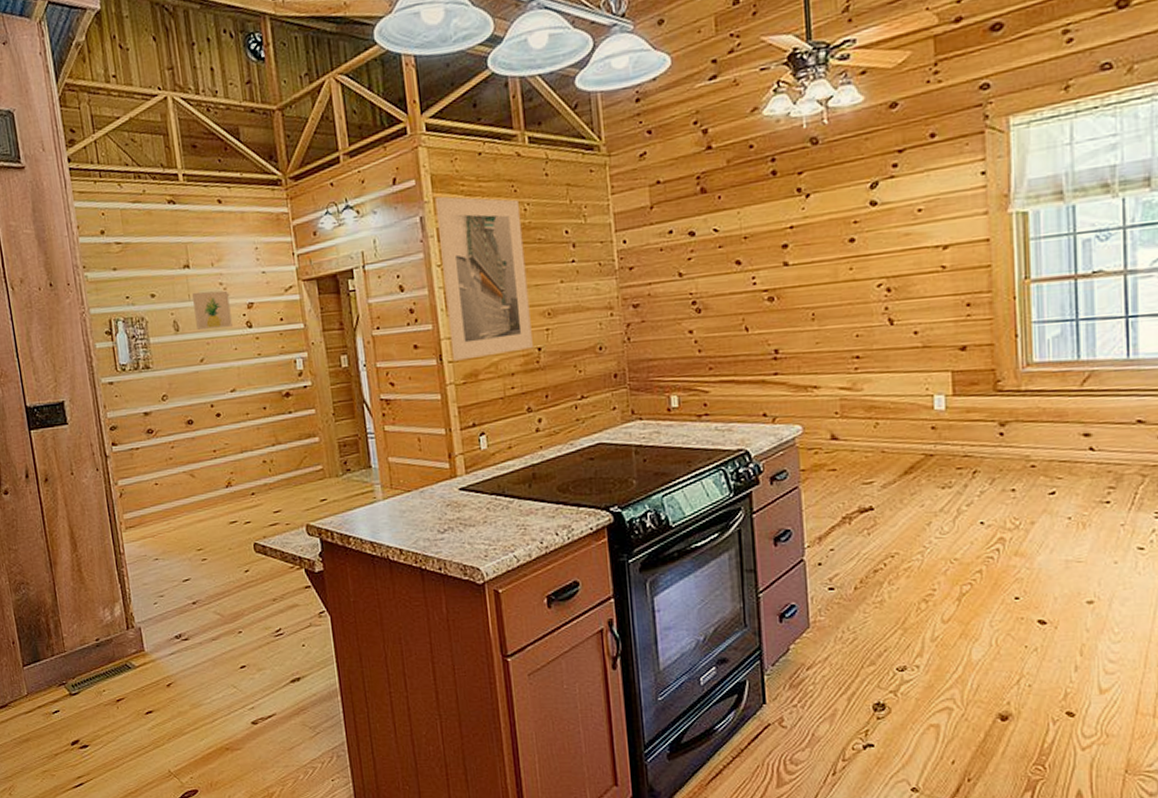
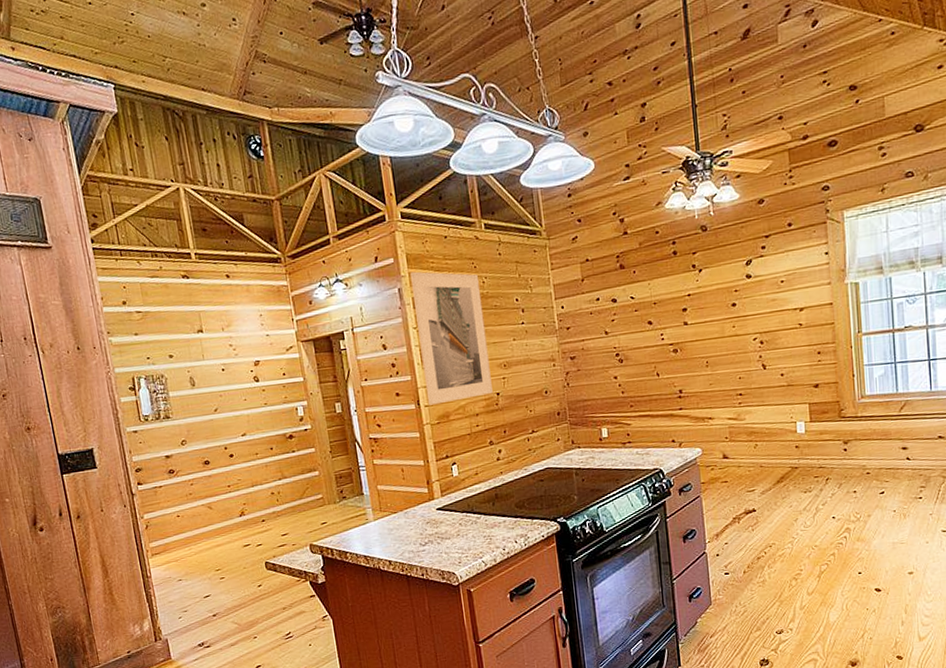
wall art: present [192,290,233,331] -> none [206,350,242,385]

